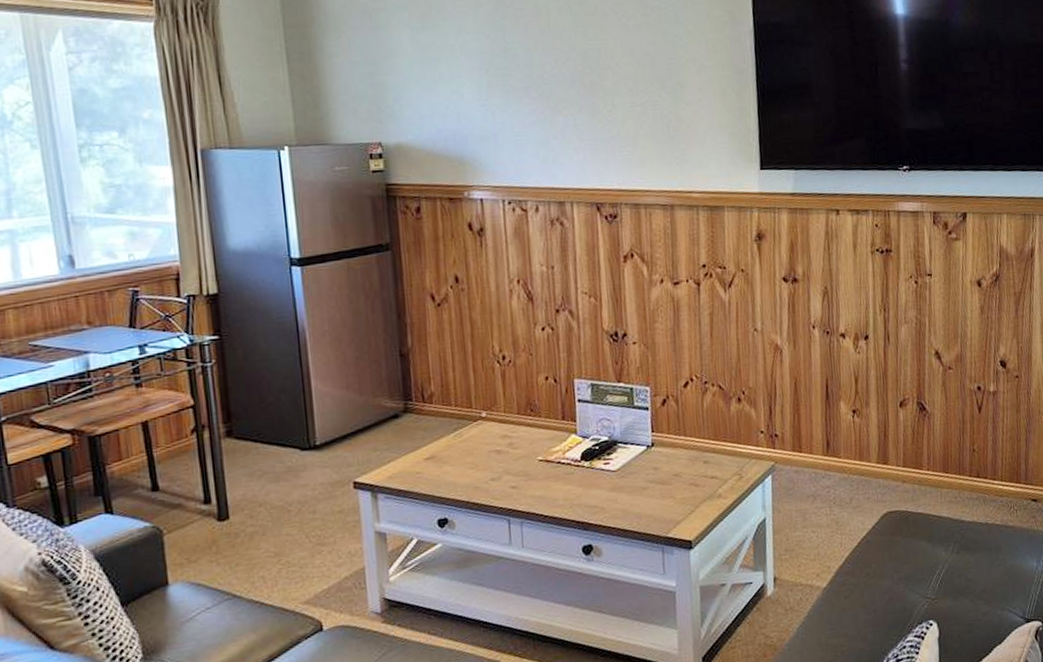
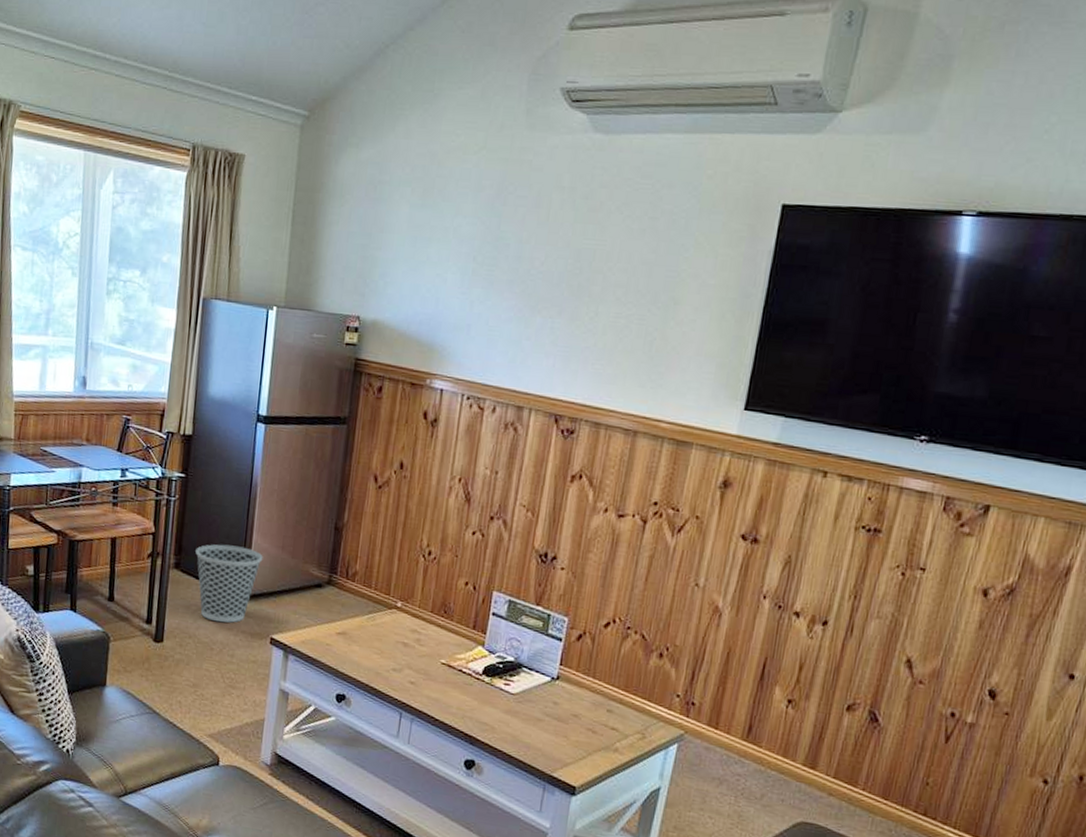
wastebasket: none [248,396,328,482] -> present [195,544,263,623]

